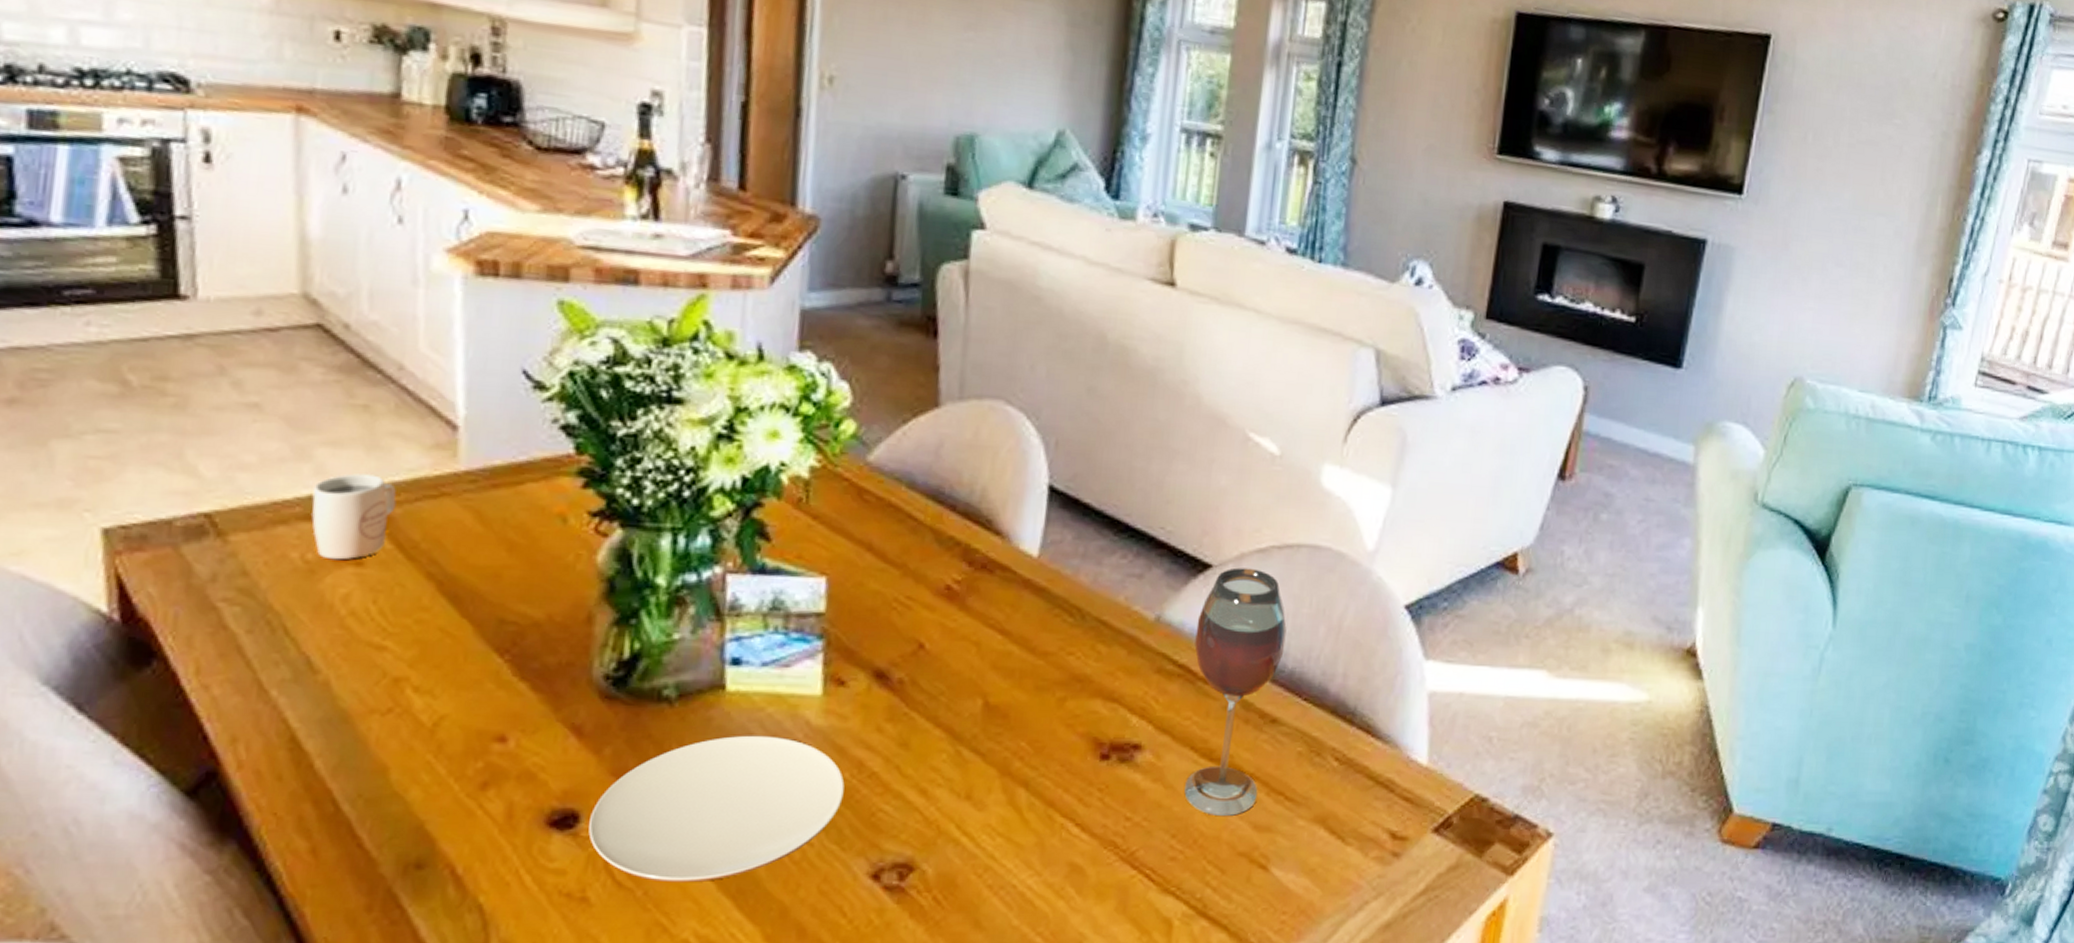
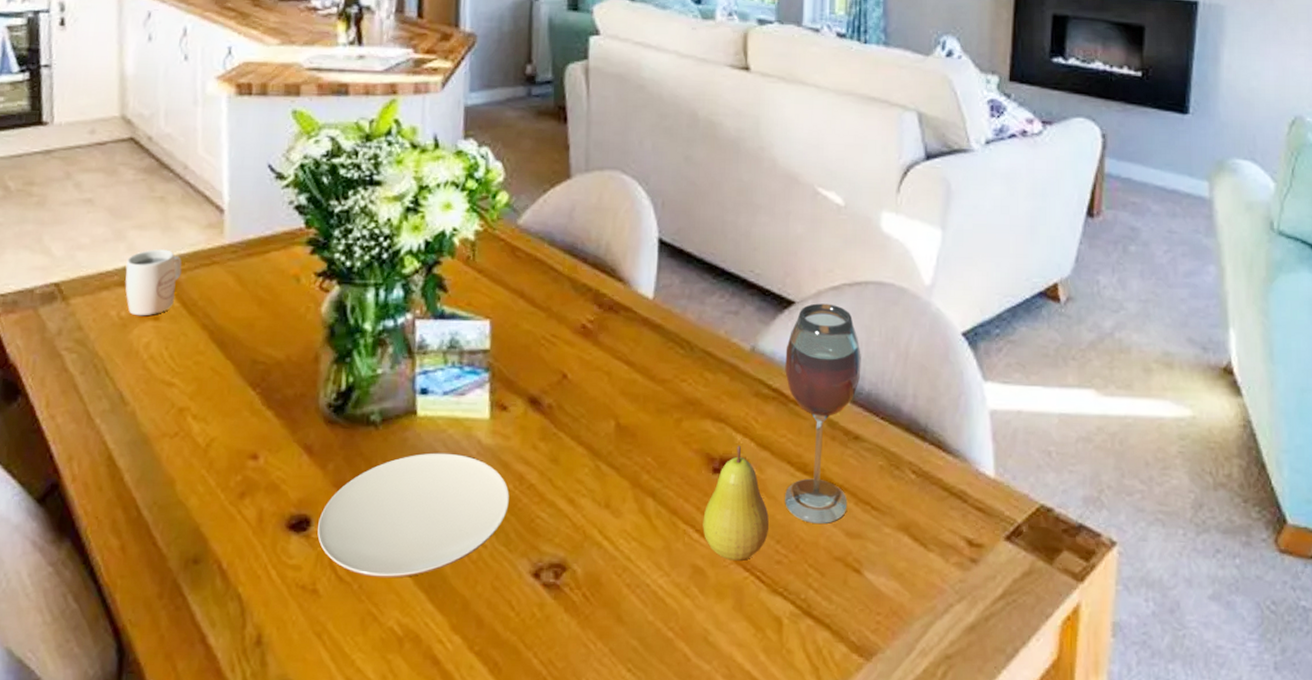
fruit: none [1084,729,1165,857] -> present [703,446,770,561]

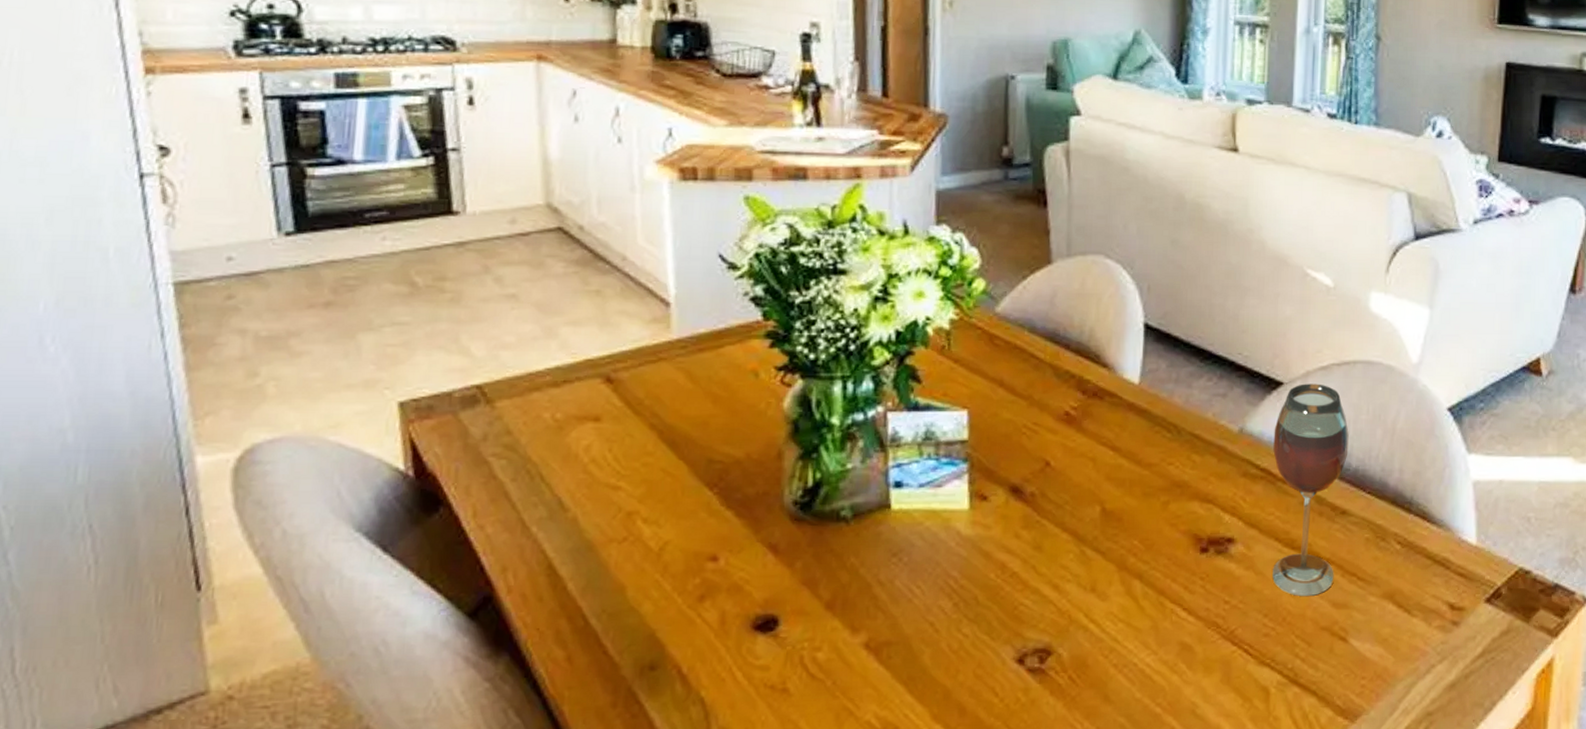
mug: present [125,249,182,316] -> none [558,346,624,418]
plate: present [317,452,509,578] -> none [786,545,991,673]
fruit: present [703,446,770,561] -> none [1190,525,1257,636]

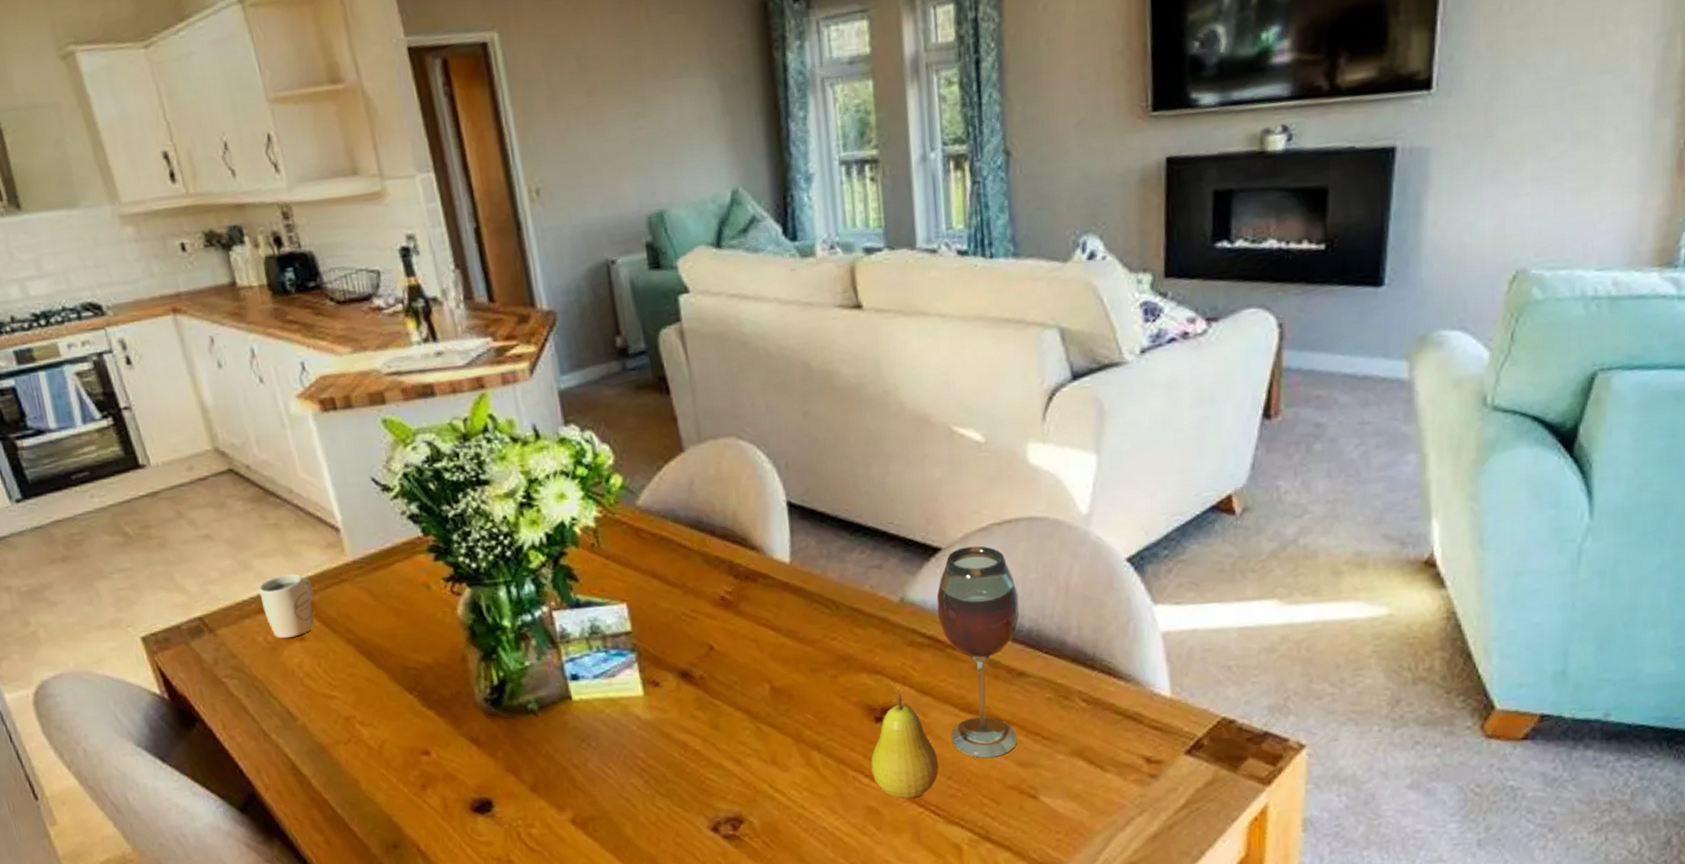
mug: none [558,346,624,418] -> present [258,573,315,639]
fruit: none [1190,525,1257,636] -> present [871,694,939,799]

